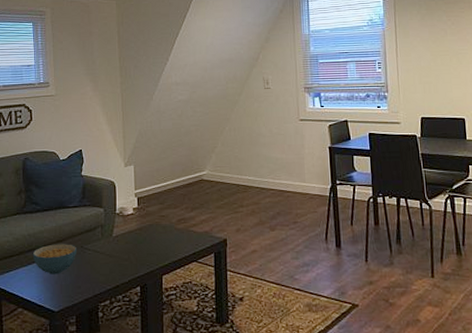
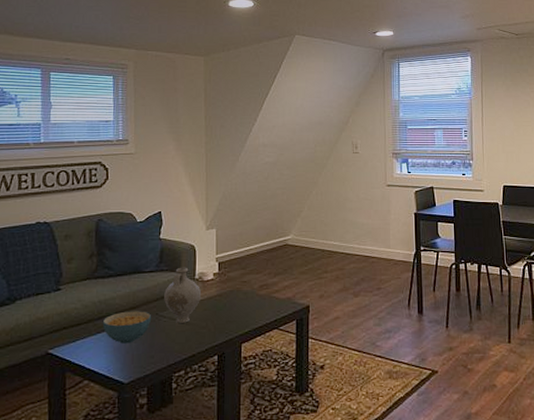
decorative vase: none [88,202,123,255] -> present [164,267,202,323]

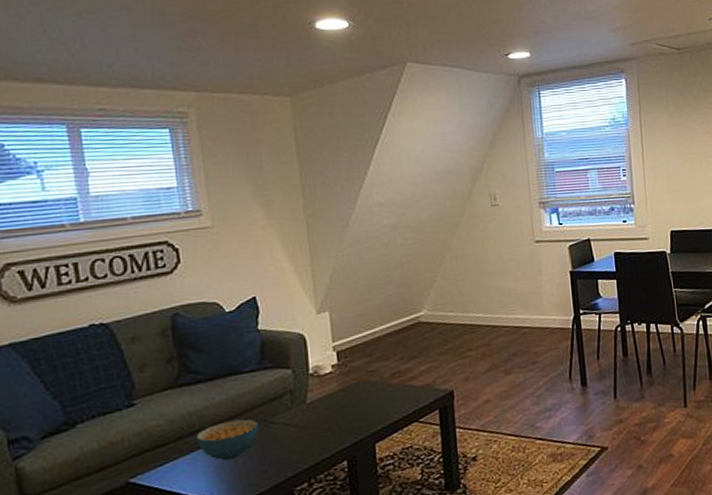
decorative vase: present [164,267,202,323] -> none [271,361,320,428]

